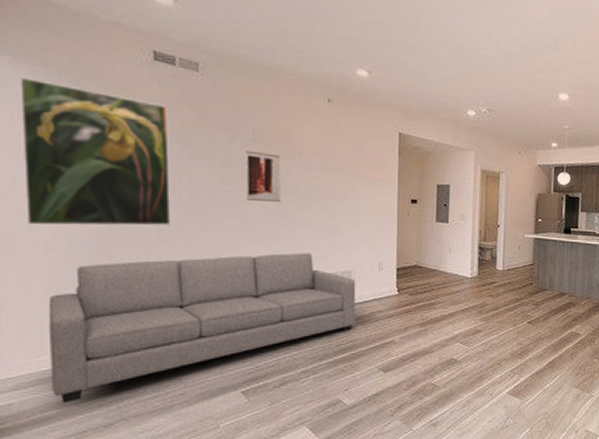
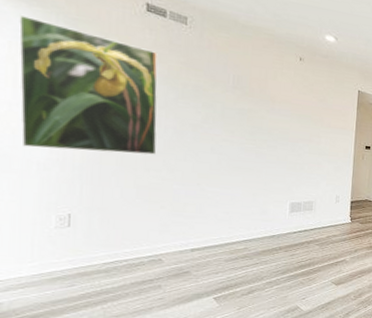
sofa: present [48,253,356,404] -> none [39,184,316,304]
wall art: present [245,150,281,202] -> none [224,95,257,141]

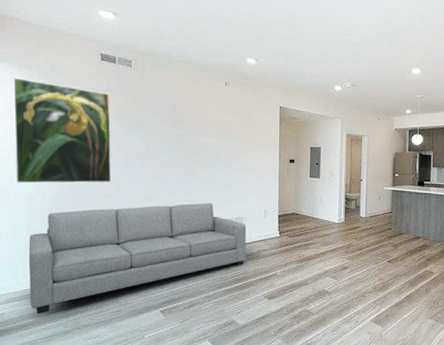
sofa: none [39,184,316,304] -> present [28,203,247,314]

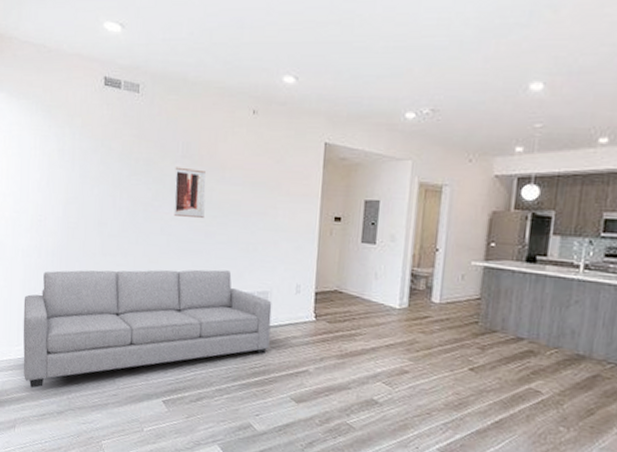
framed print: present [13,78,112,183] -> none [11,110,114,239]
wall art: none [164,124,190,163] -> present [173,167,206,218]

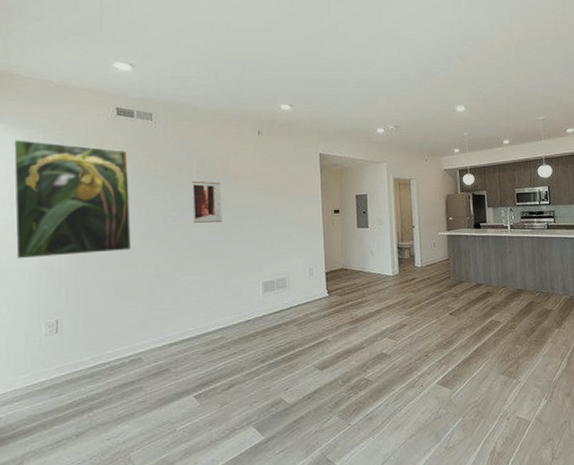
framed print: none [11,110,114,239] -> present [14,140,132,259]
sofa: present [23,269,272,388] -> none [31,264,291,416]

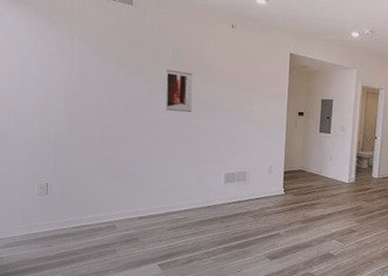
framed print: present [14,140,132,259] -> none [11,14,111,129]

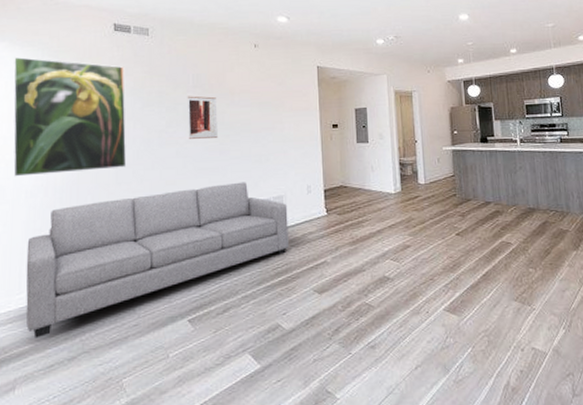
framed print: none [11,14,111,129] -> present [13,57,127,177]
sofa: none [27,155,250,261] -> present [26,182,289,339]

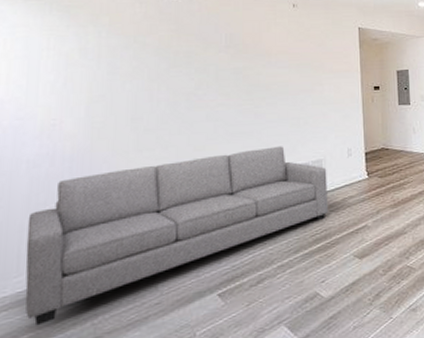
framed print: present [13,57,127,177] -> none [12,12,150,145]
wall art: present [187,96,218,139] -> none [219,56,253,102]

